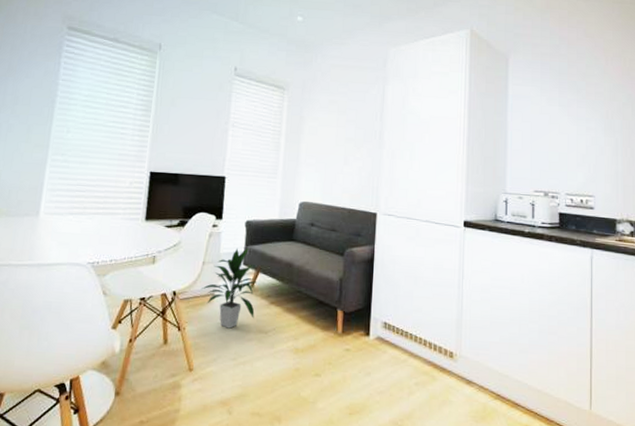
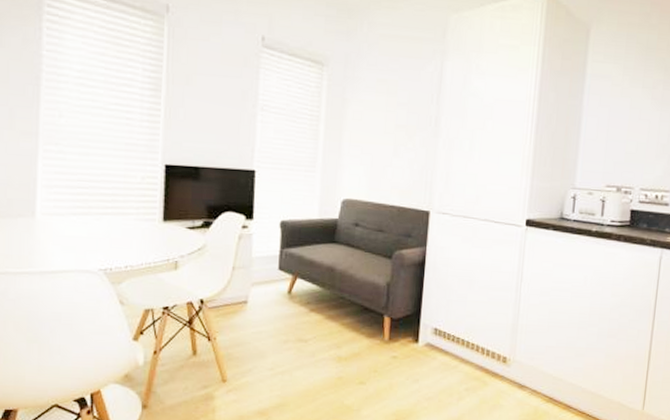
indoor plant: present [202,247,257,329] -> none [233,250,295,338]

